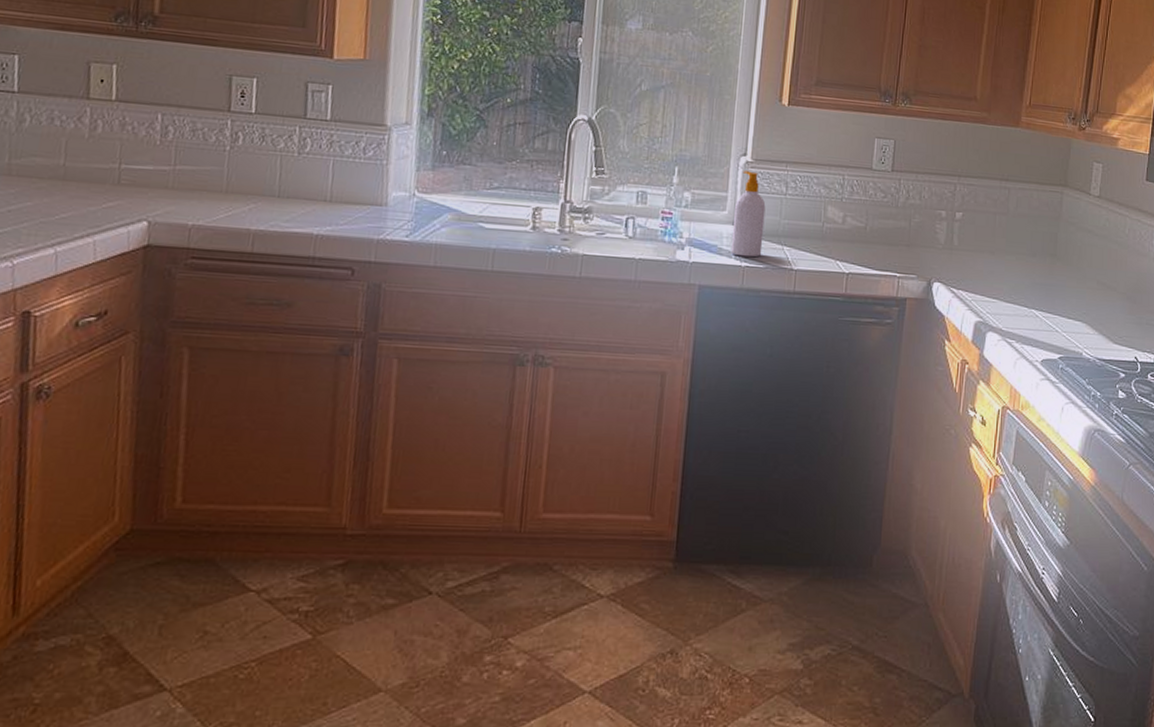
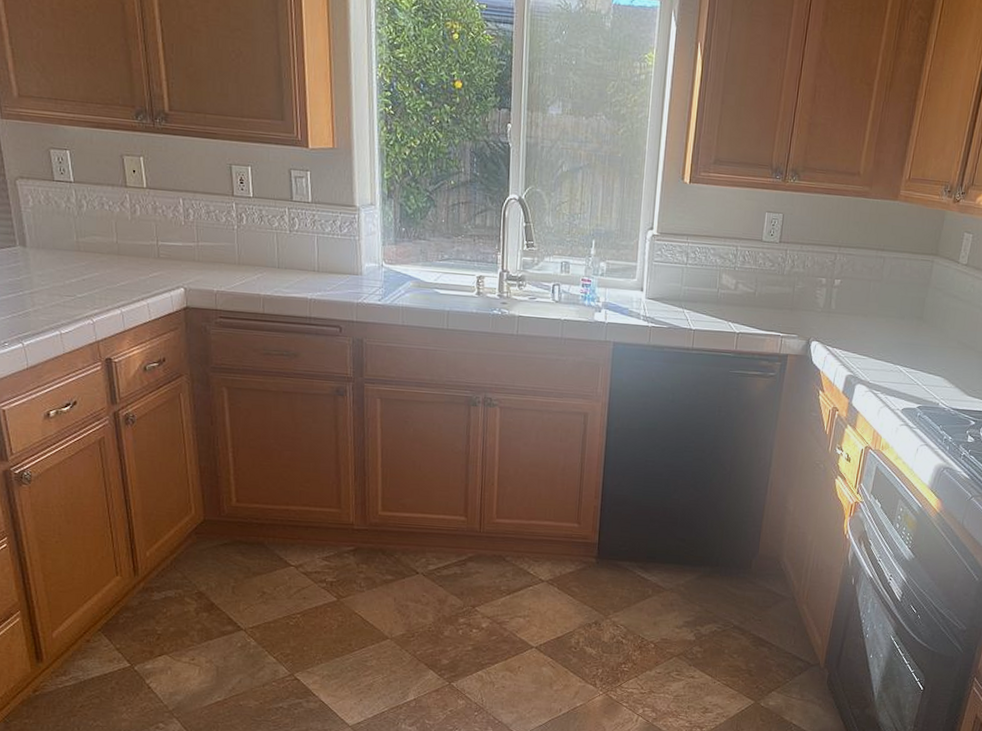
soap bottle: present [730,170,766,258] -> none [639,243,669,319]

